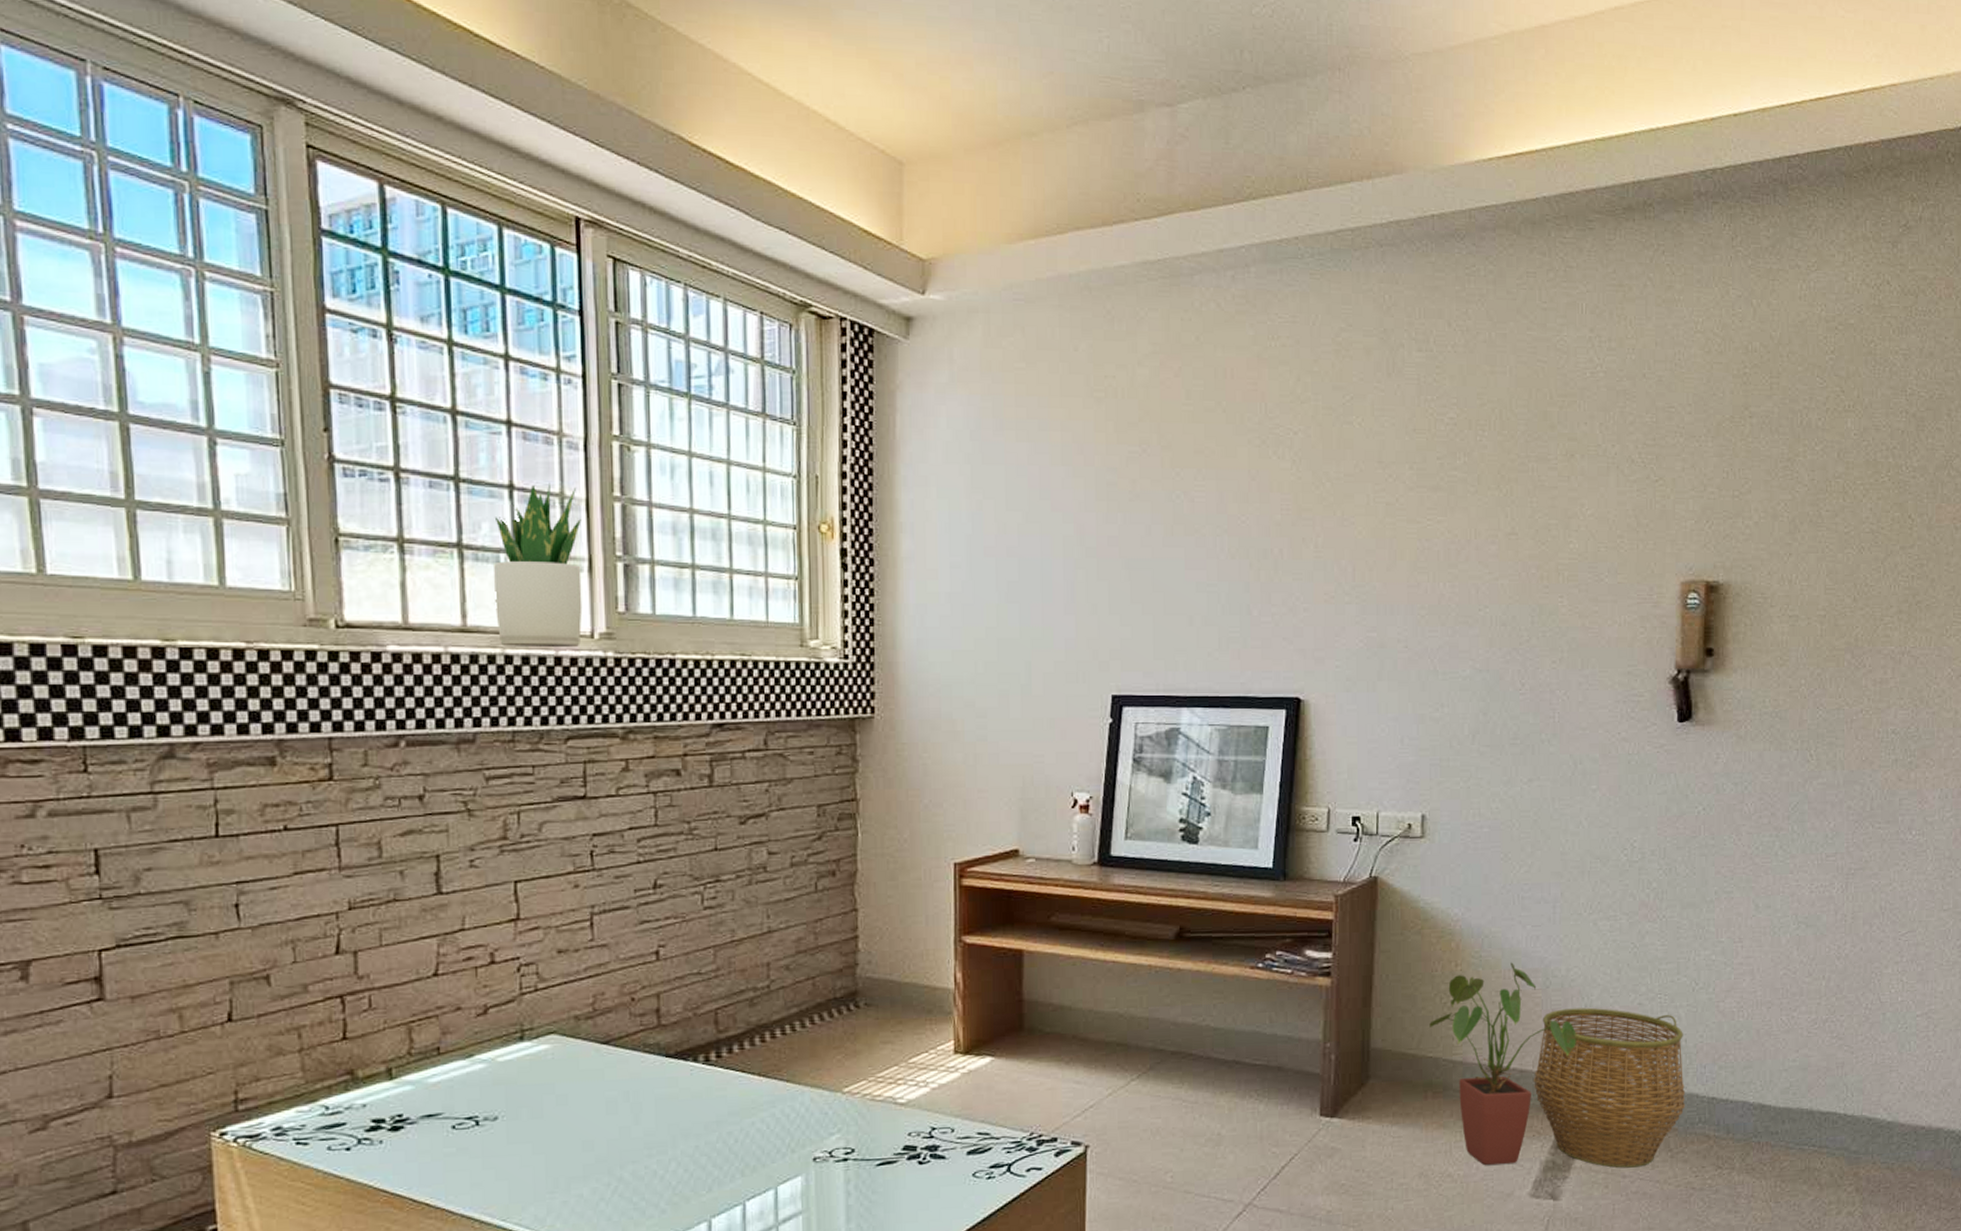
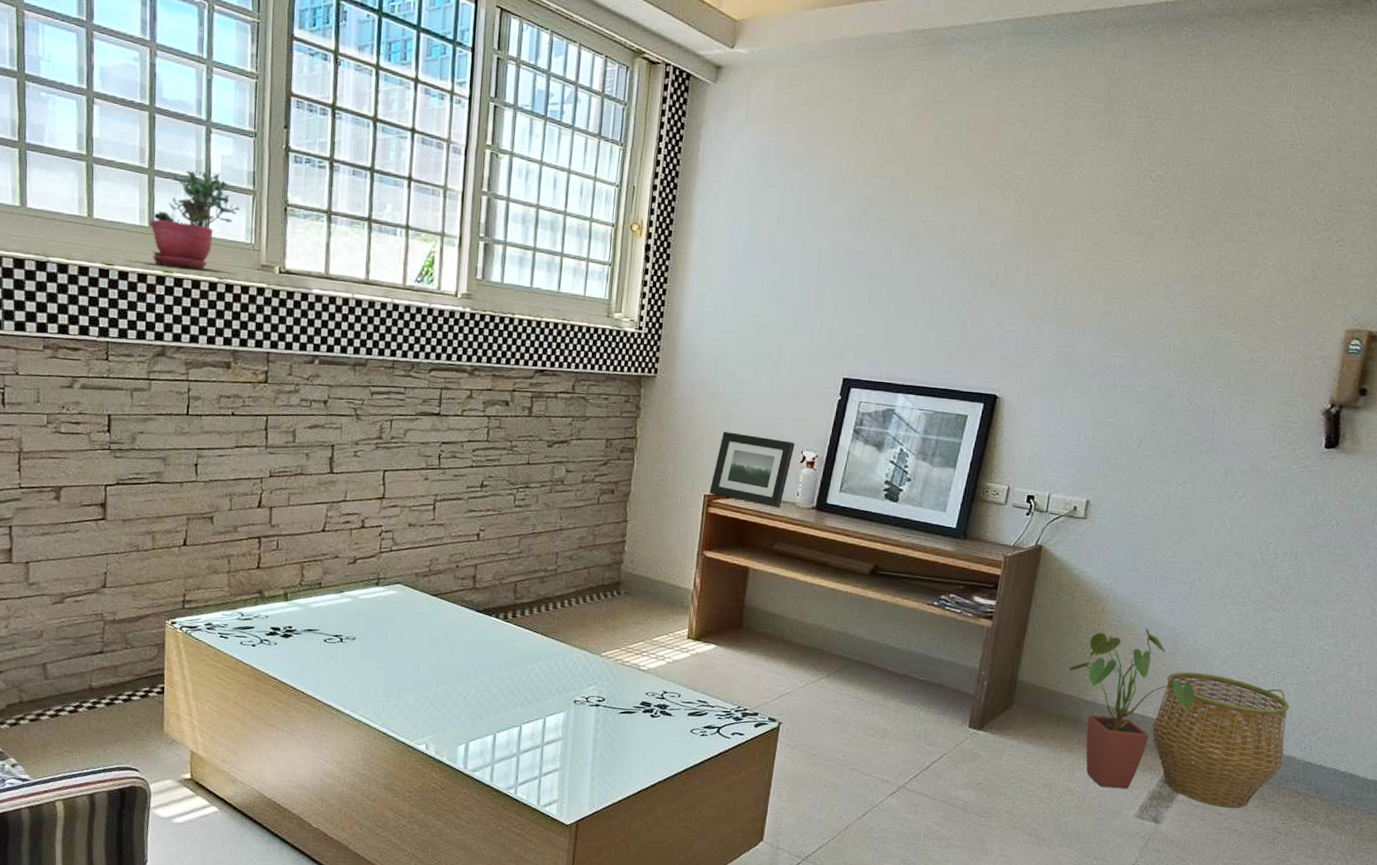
succulent plant: none [100,490,273,636] -> present [124,166,241,275]
planter: present [492,482,583,648] -> none [390,177,457,303]
picture frame: none [960,779,1062,870] -> present [709,431,795,509]

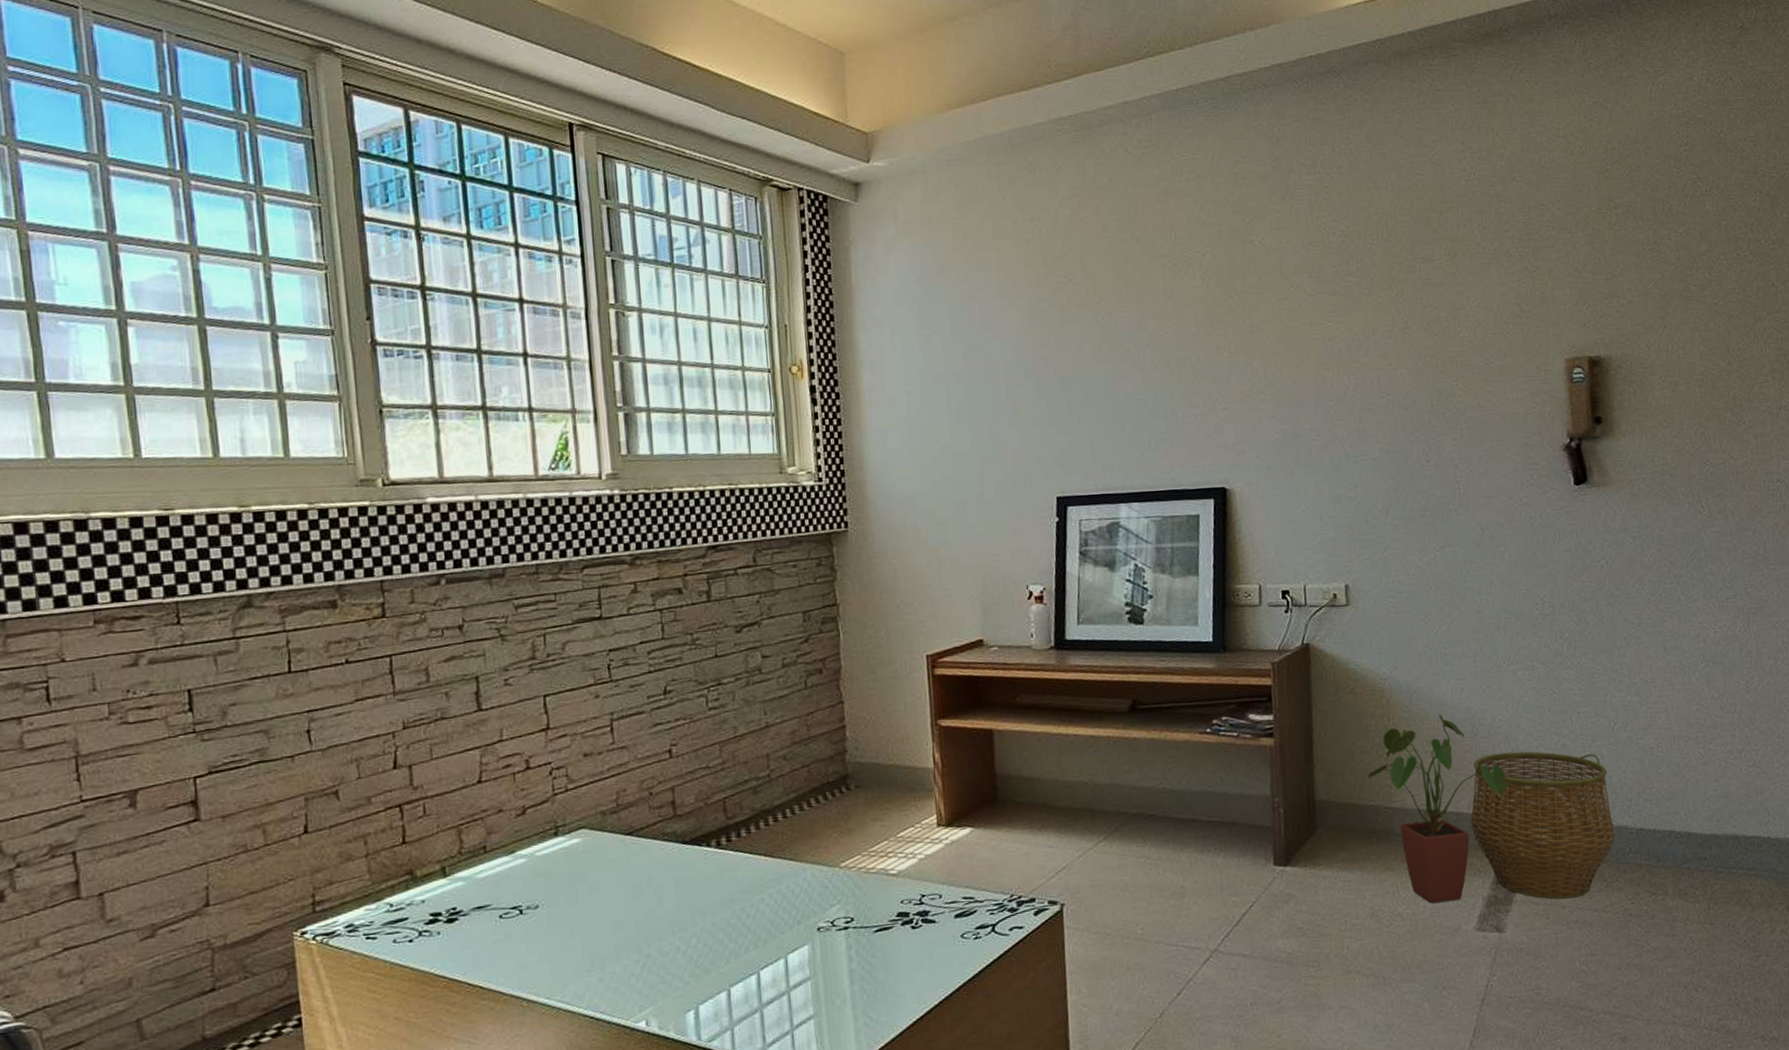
succulent plant: present [124,166,241,275] -> none [187,376,331,503]
picture frame: present [709,431,795,509] -> none [931,577,1018,656]

